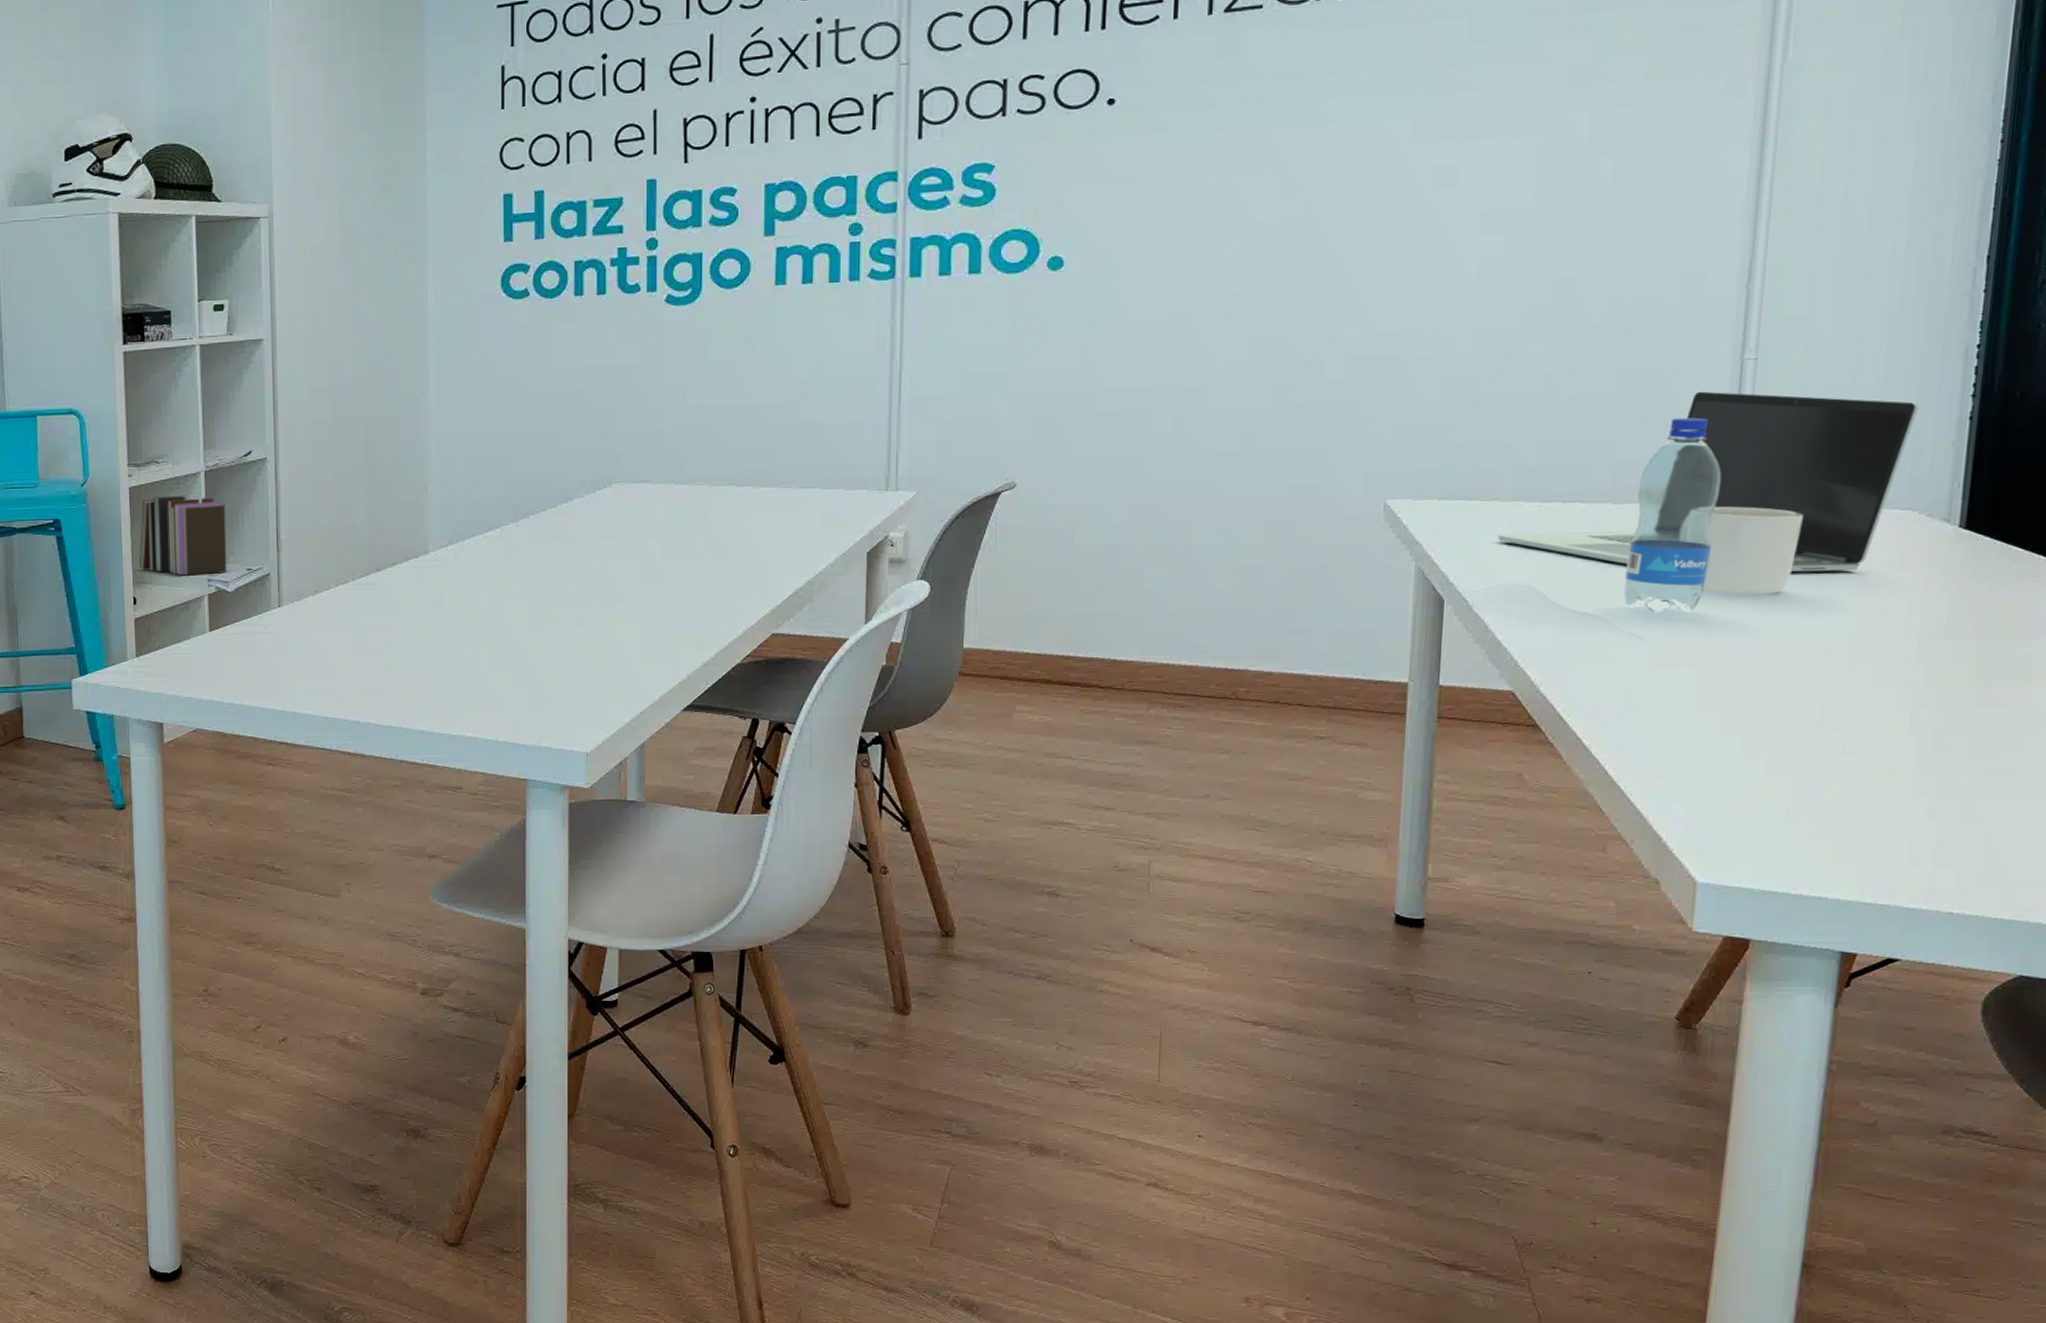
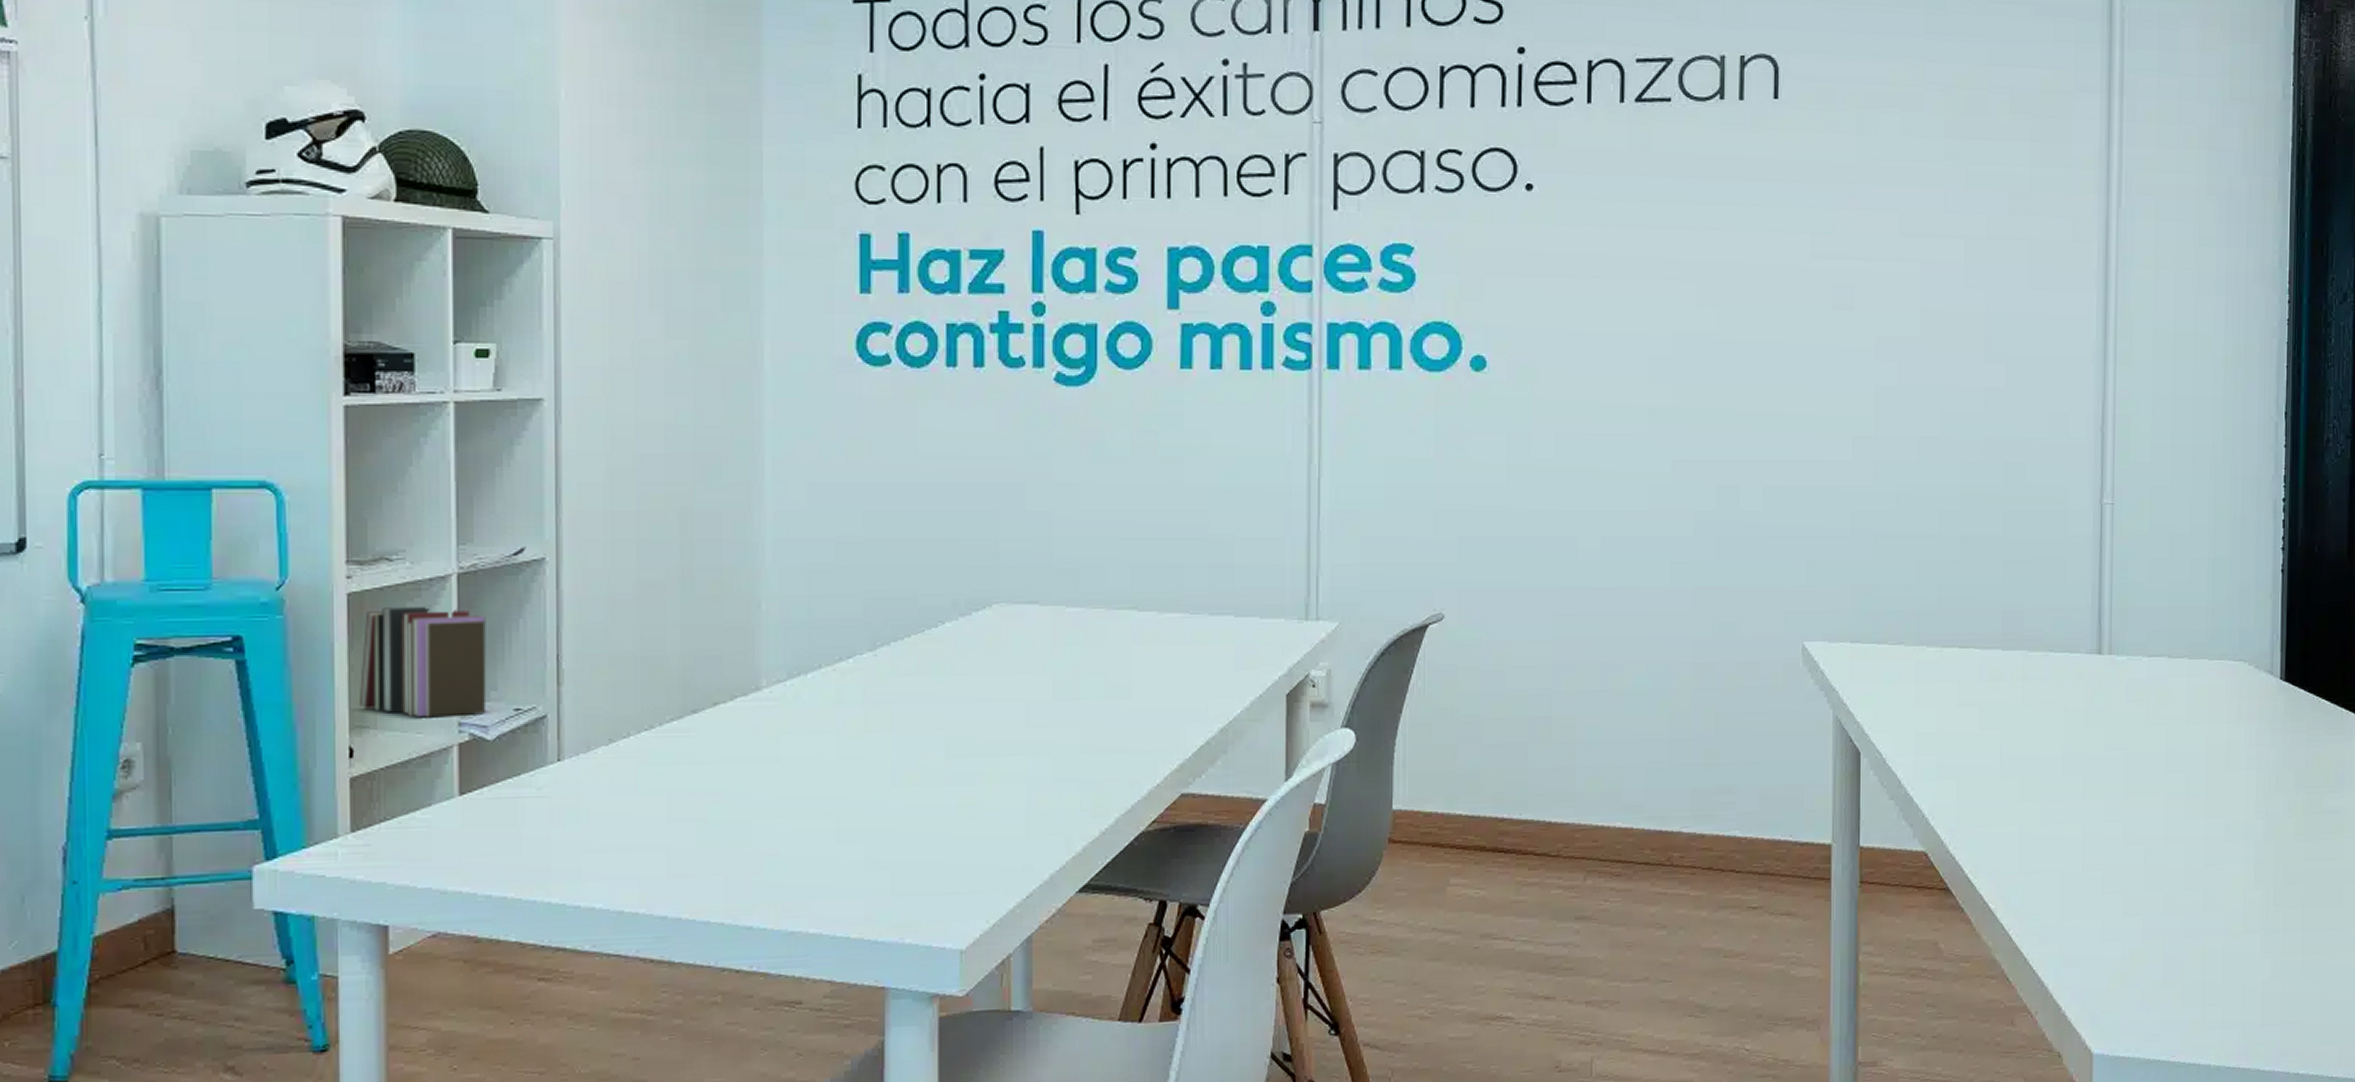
laptop: present [1498,391,1918,572] -> none [1905,535,2242,724]
bottle: present [1623,417,1722,613] -> none [2016,562,2091,766]
mug: present [1702,506,1805,594] -> none [2081,655,2160,746]

